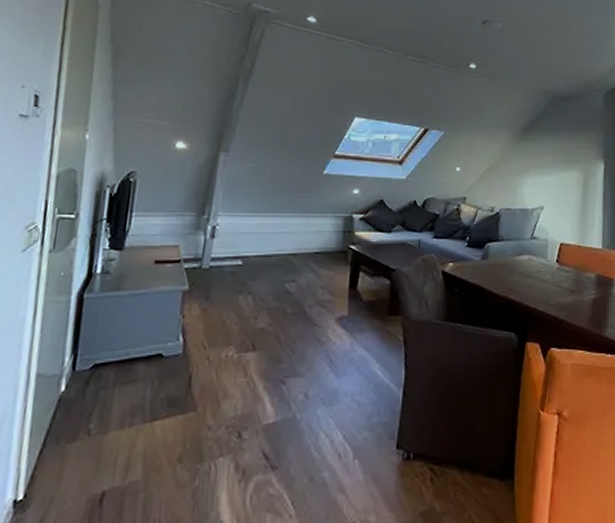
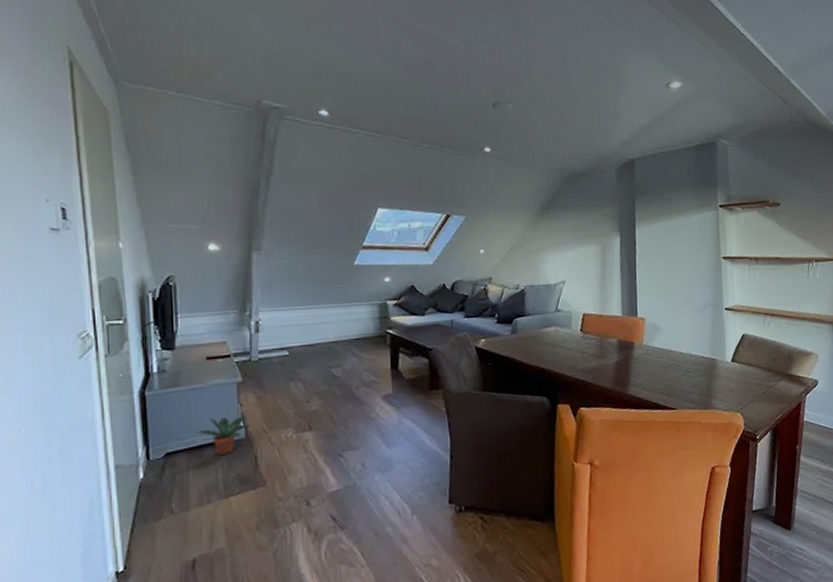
potted plant: none [131,328,192,372] -> present [197,415,252,456]

